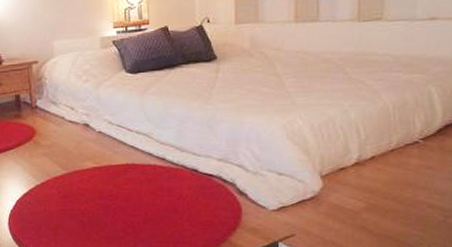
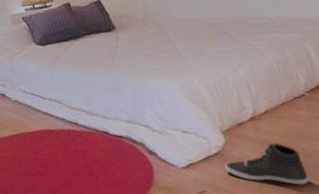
sneaker: none [318,191,407,234] -> present [224,143,309,185]

